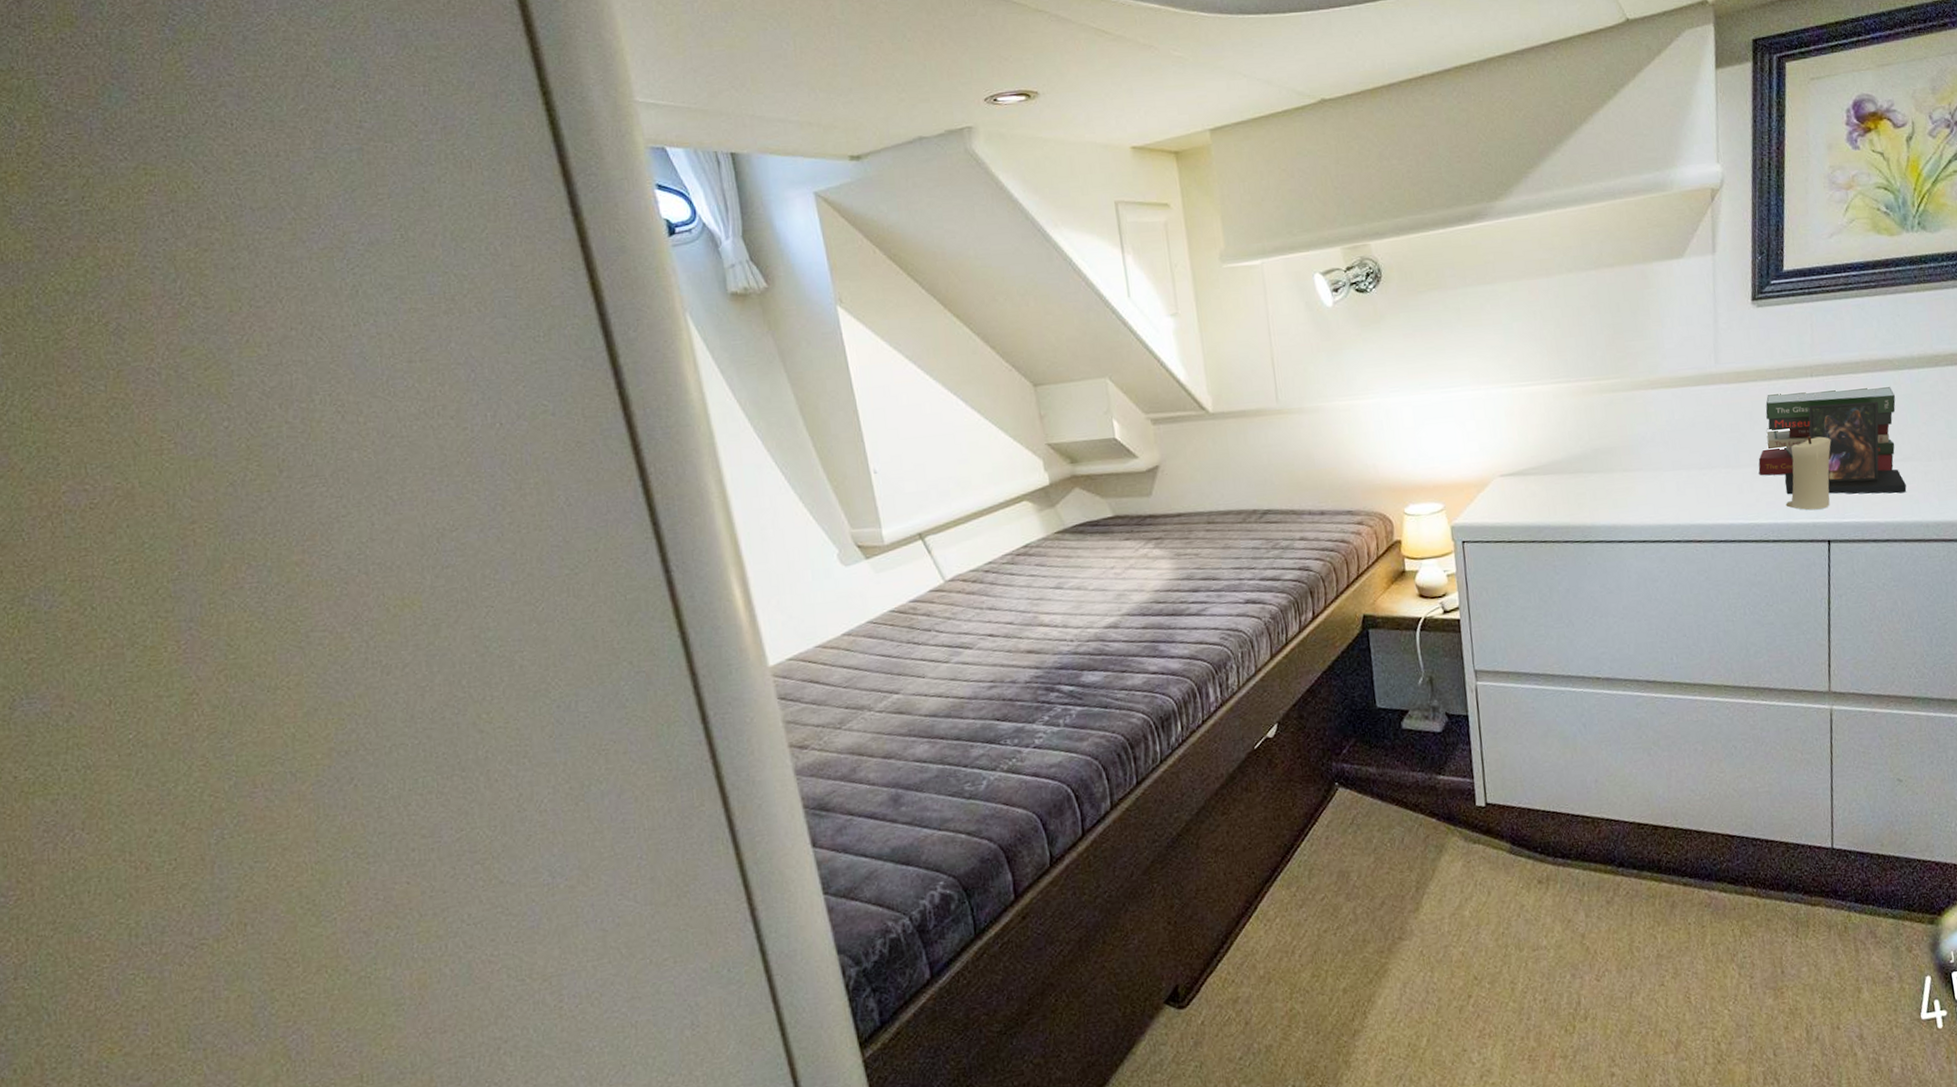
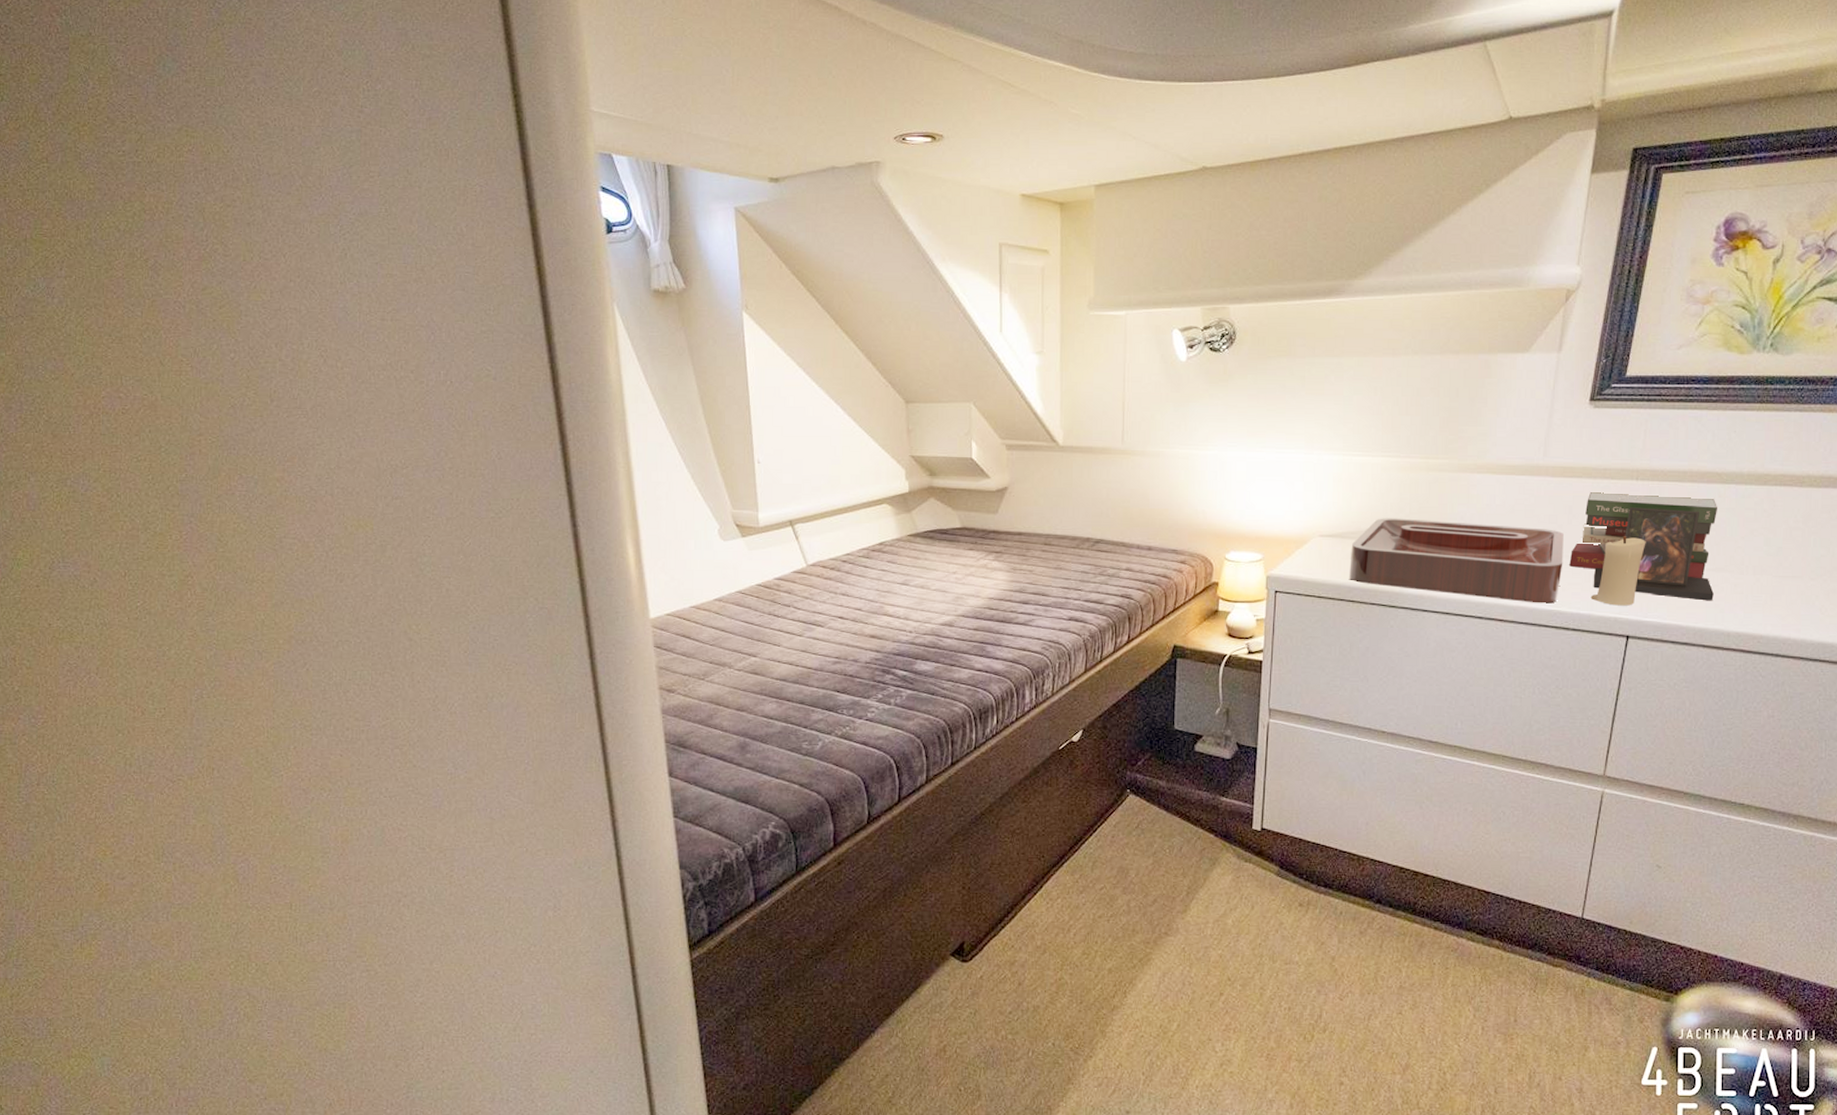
decorative tray: none [1534,438,1753,522] -> present [1348,518,1564,604]

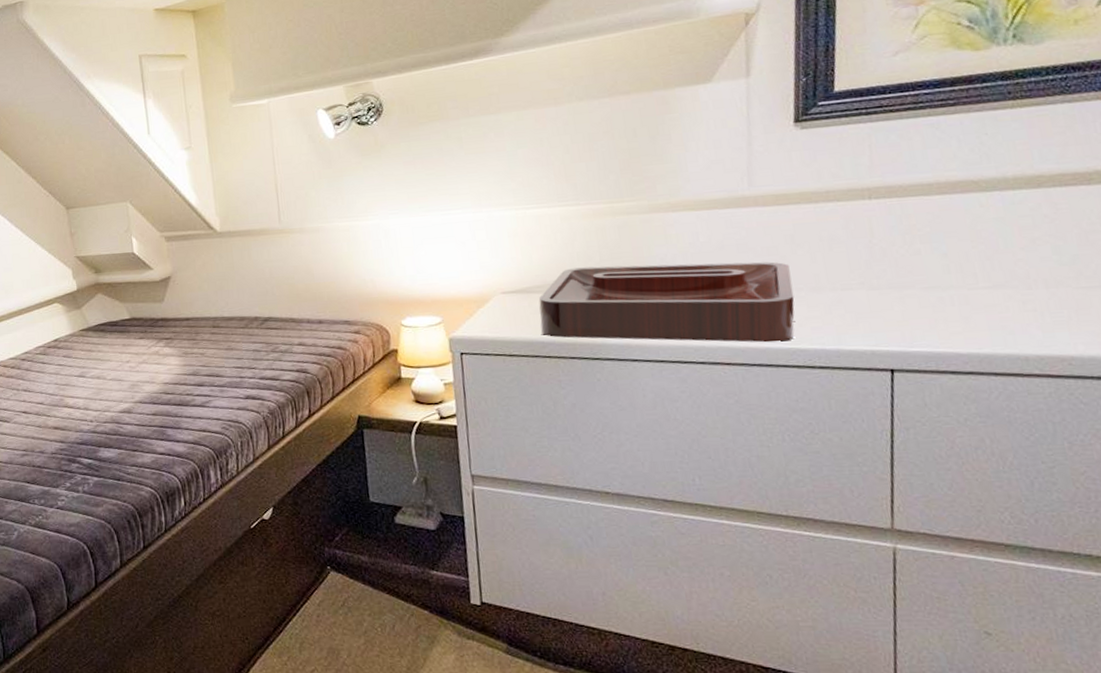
books: present [1569,492,1717,578] -> none [801,210,982,300]
candle: present [1590,536,1646,606] -> none [835,260,896,338]
photo frame: present [1593,507,1714,601] -> none [834,224,998,323]

